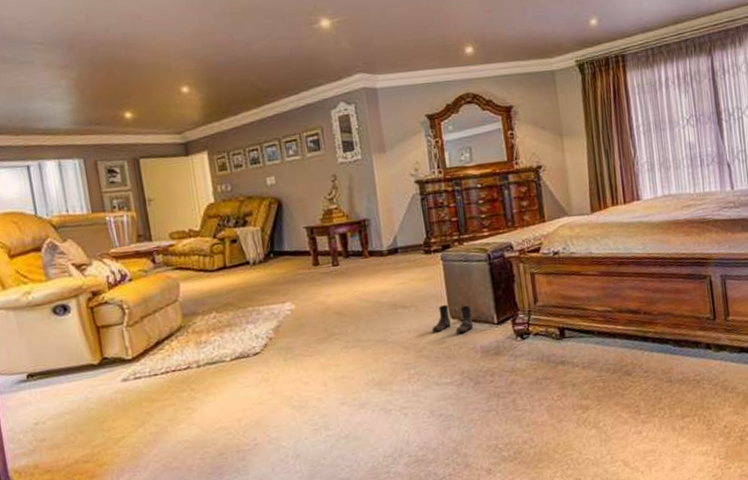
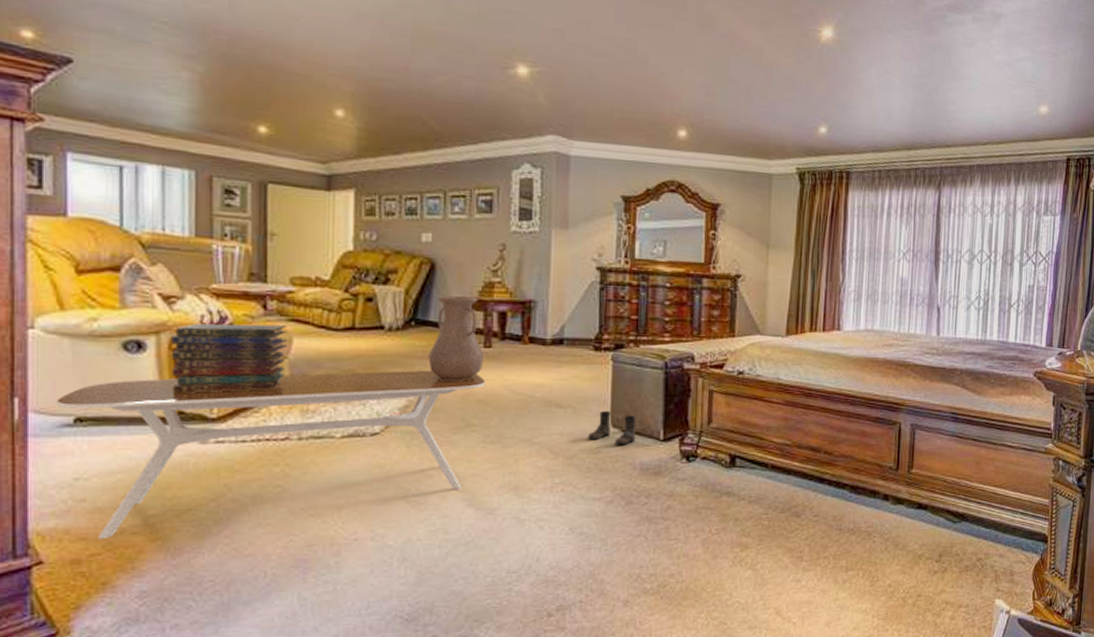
coffee table: none [11,290,339,470] -> present [56,370,485,540]
book stack: none [87,274,178,344] -> present [171,323,289,394]
vase: none [288,225,335,300] -> present [428,296,484,381]

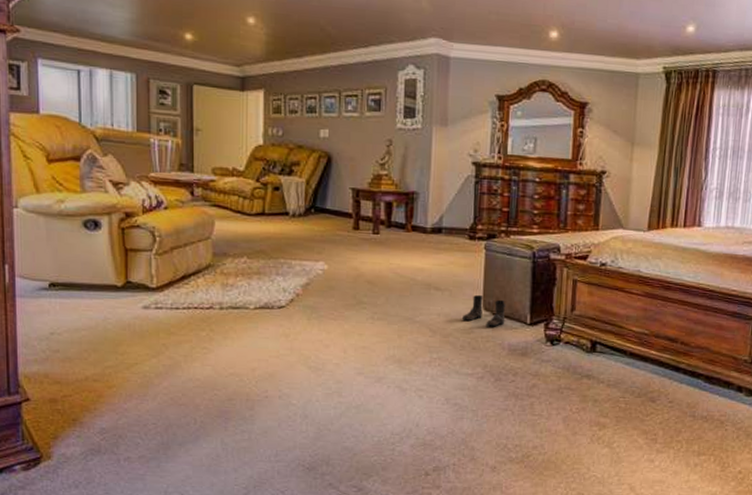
coffee table: present [56,370,485,540] -> none [35,252,373,384]
book stack: present [171,323,289,394] -> none [120,206,211,267]
vase: present [428,296,484,381] -> none [325,186,373,264]

